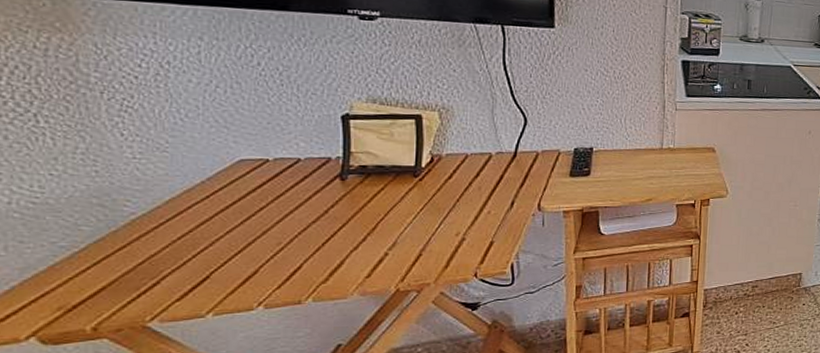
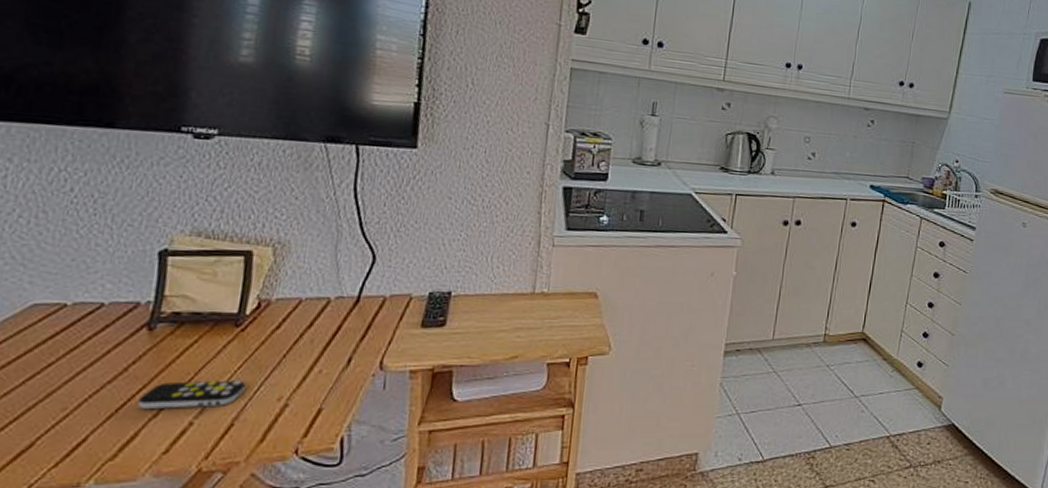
remote control: none [340,220,428,243] -> present [137,380,246,409]

